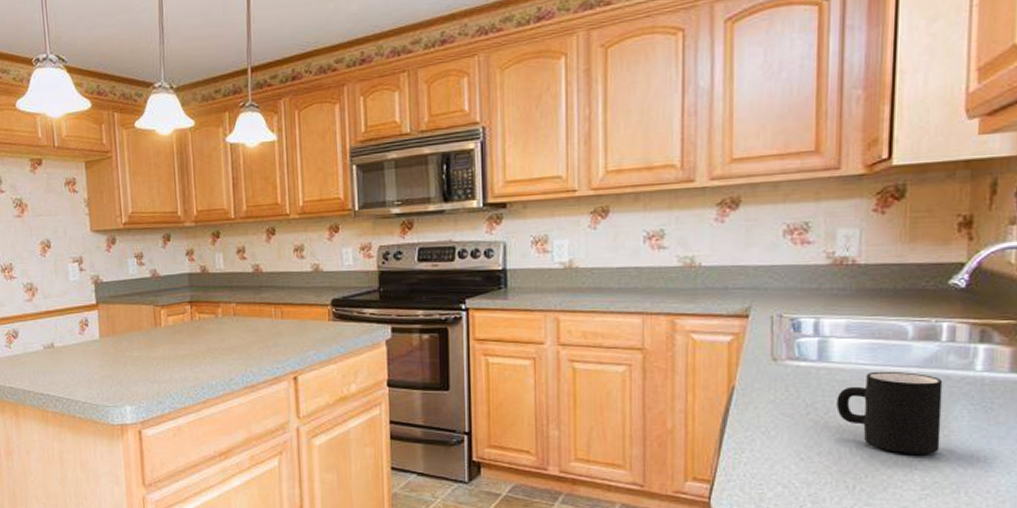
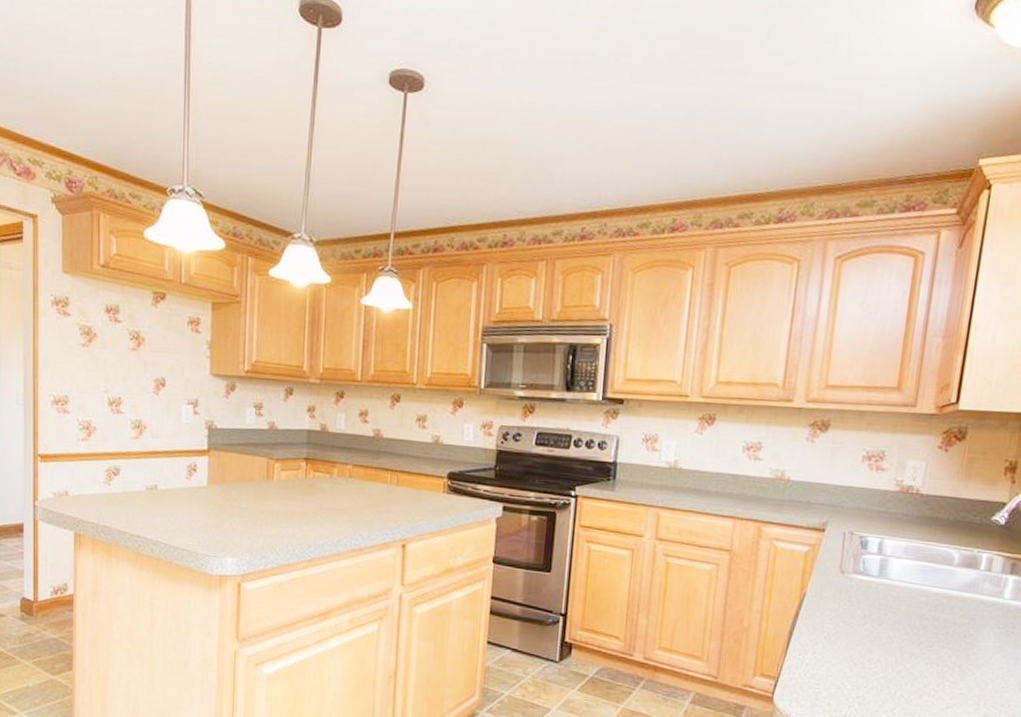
mug: present [836,371,943,454] -> none [889,591,978,669]

